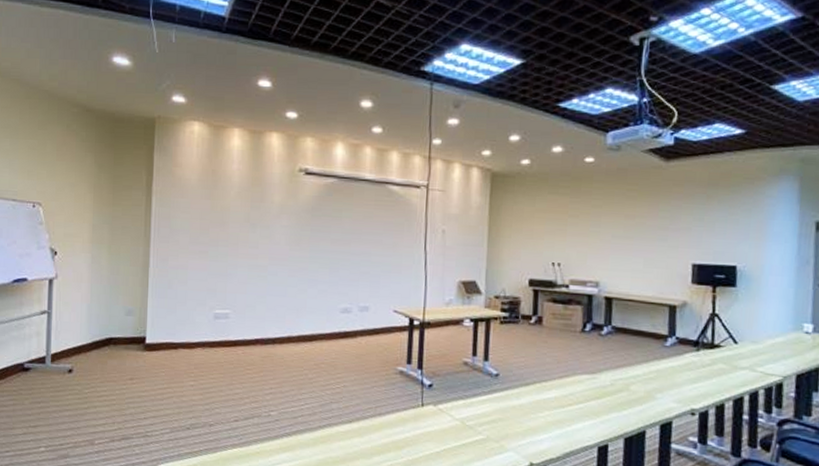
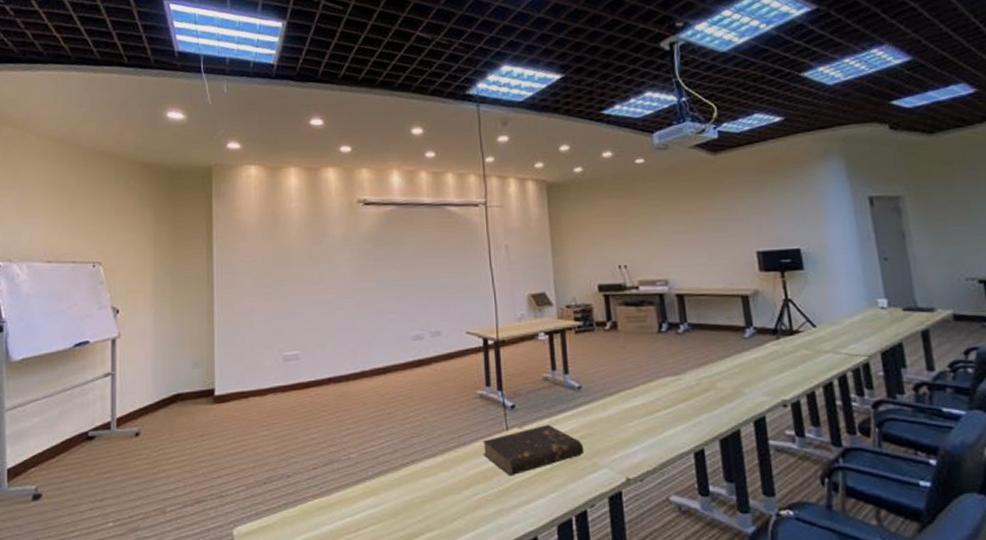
book: none [396,406,494,449] -> present [482,425,585,476]

